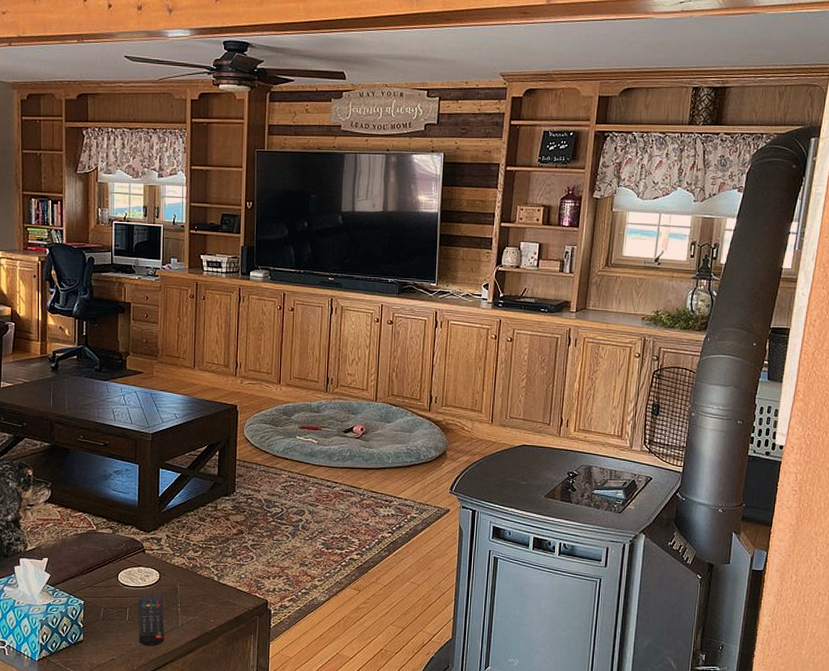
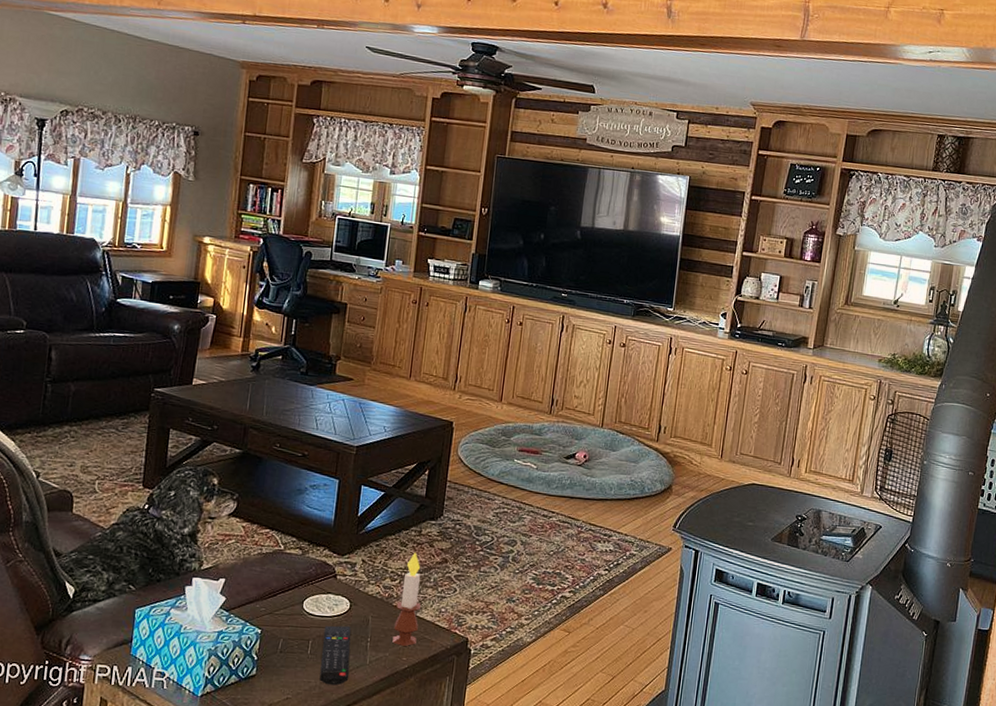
candle: none [200,526,222,609] -> present [392,552,421,646]

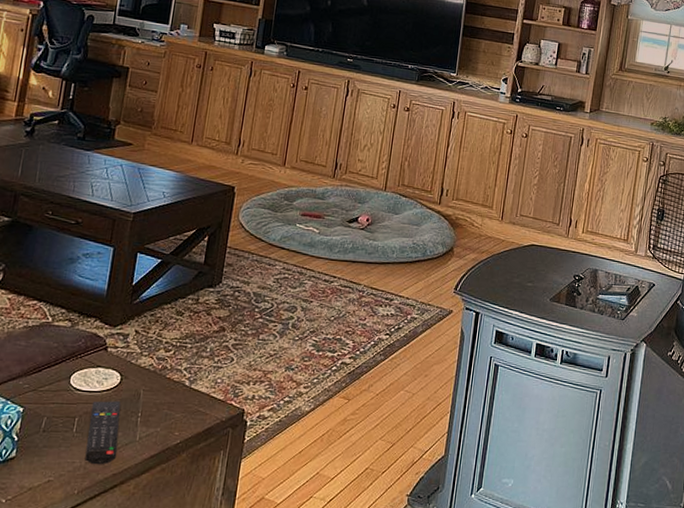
candle: present [392,552,421,646] -> none [164,321,196,420]

